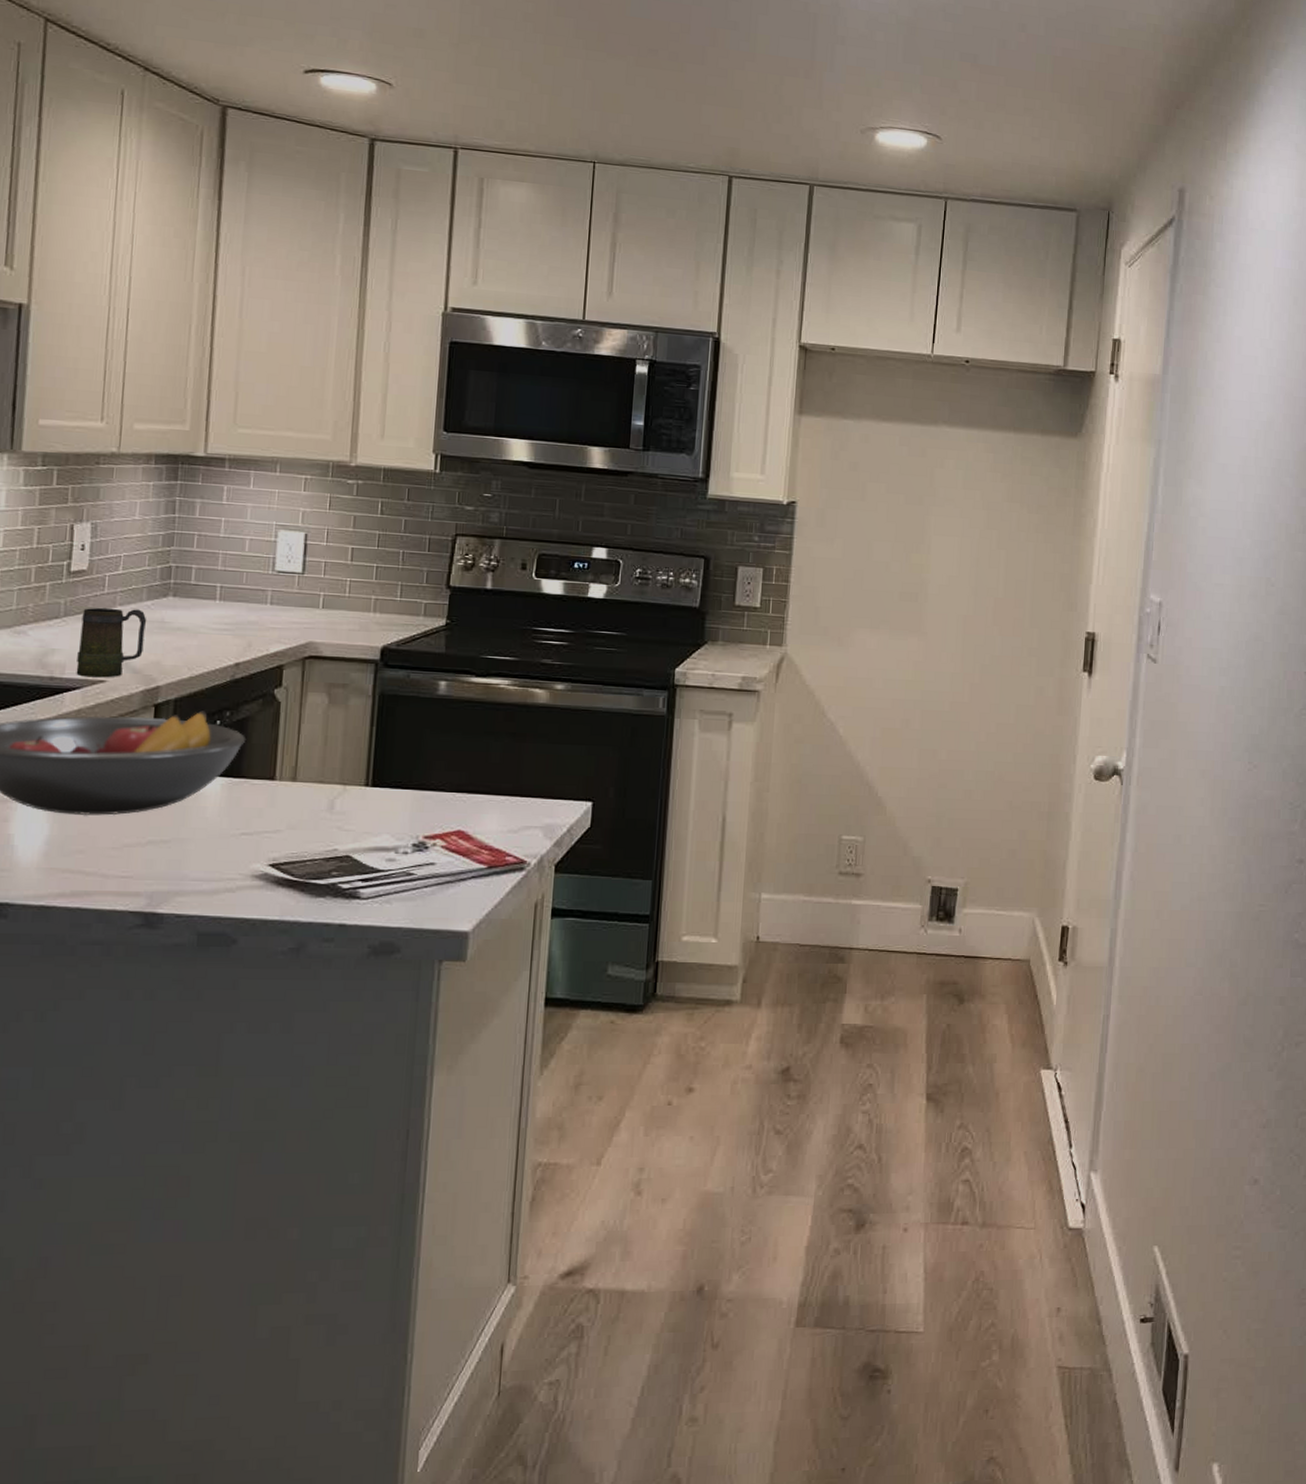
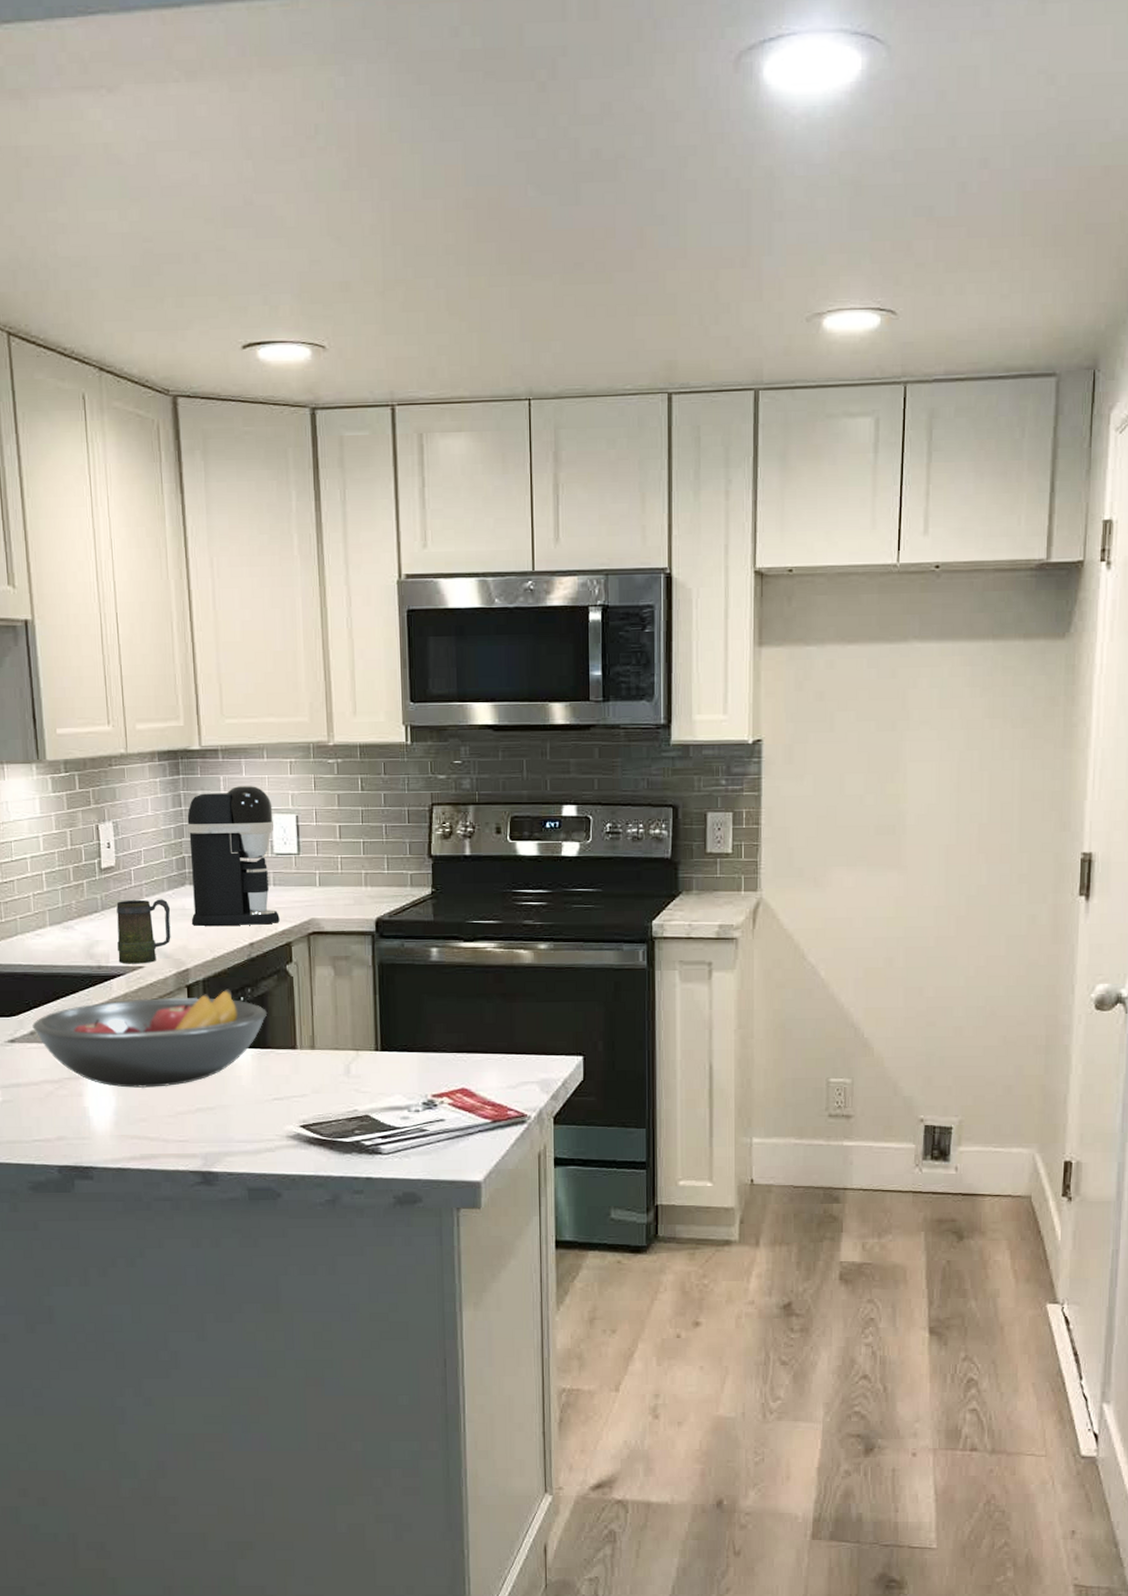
coffee maker: none [169,498,280,645] -> present [187,786,280,926]

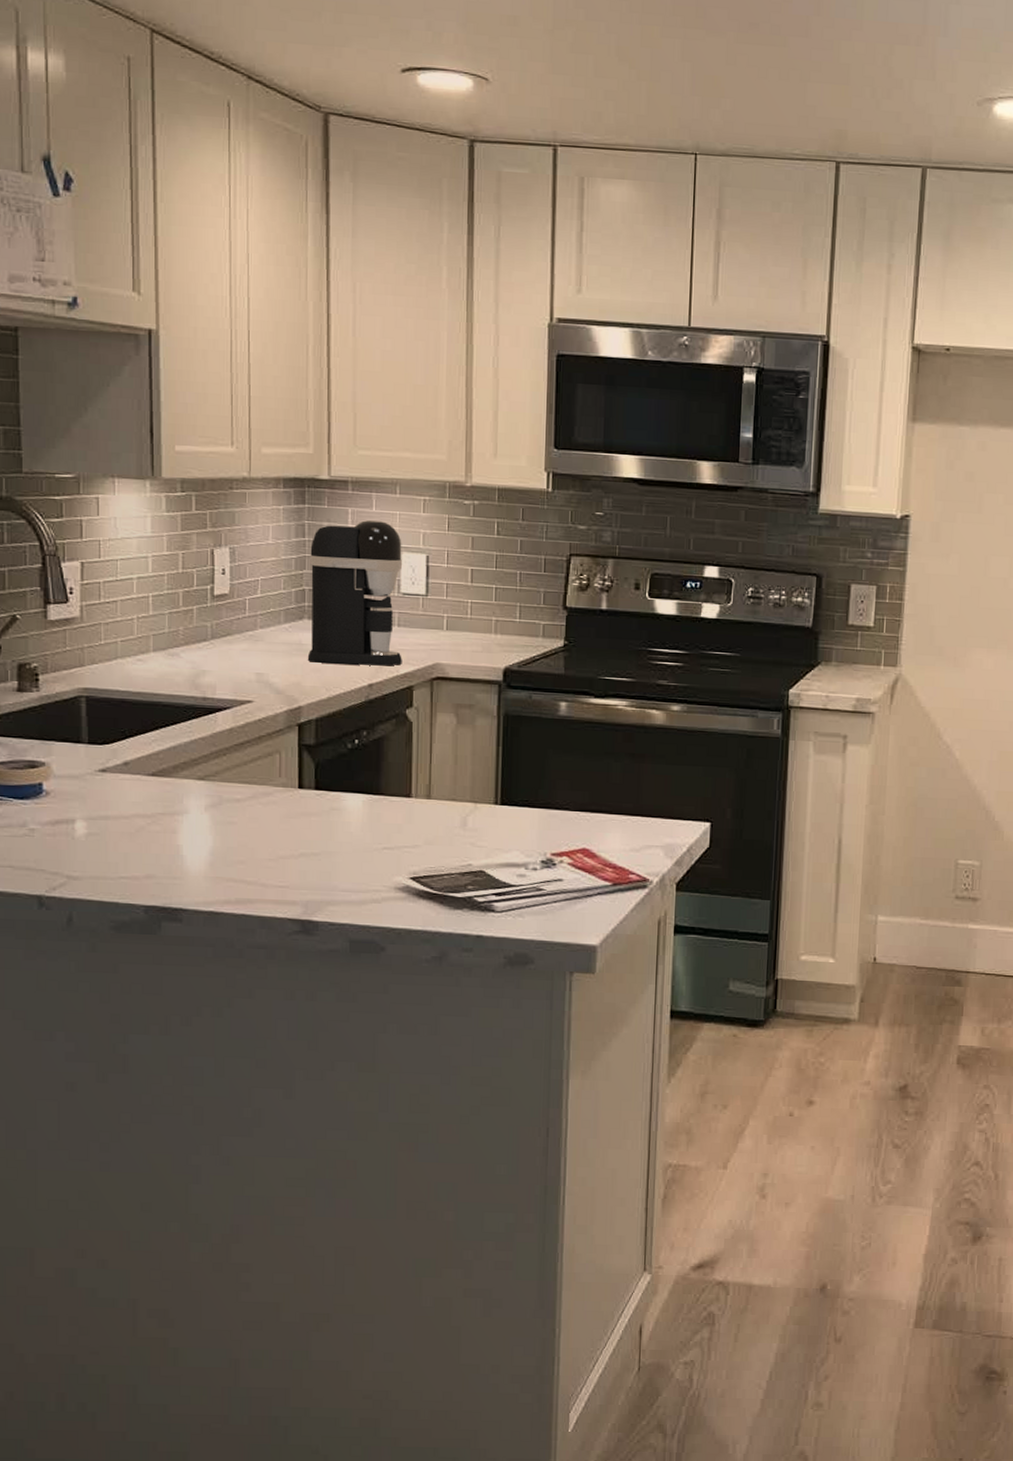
fruit bowl: present [32,989,268,1089] -> none [127,730,383,829]
mug: present [116,899,171,964] -> none [226,630,286,699]

